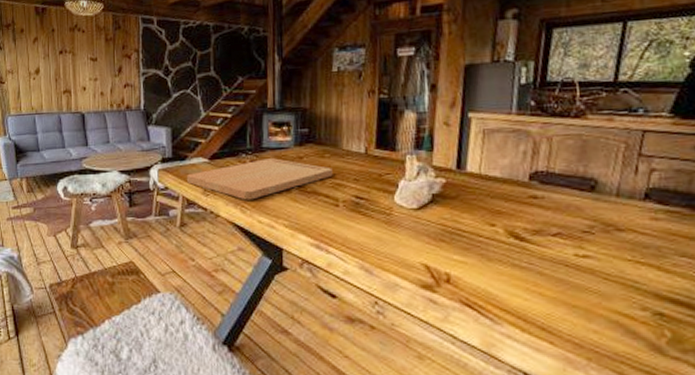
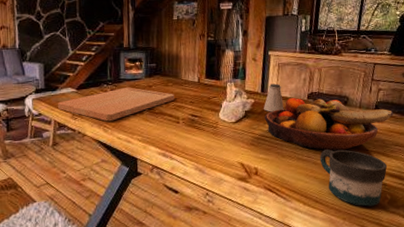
saltshaker: none [460,157,492,197] -> present [264,83,284,112]
fruit bowl: none [461,177,678,258] -> present [264,97,393,151]
mug: none [548,255,667,345] -> present [319,149,388,207]

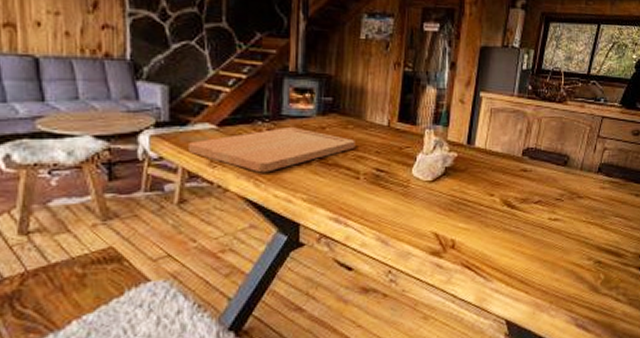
saltshaker: present [264,83,284,112] -> none [469,134,493,170]
fruit bowl: present [264,97,393,151] -> none [469,152,617,221]
mug: present [319,149,388,207] -> none [530,219,605,288]

